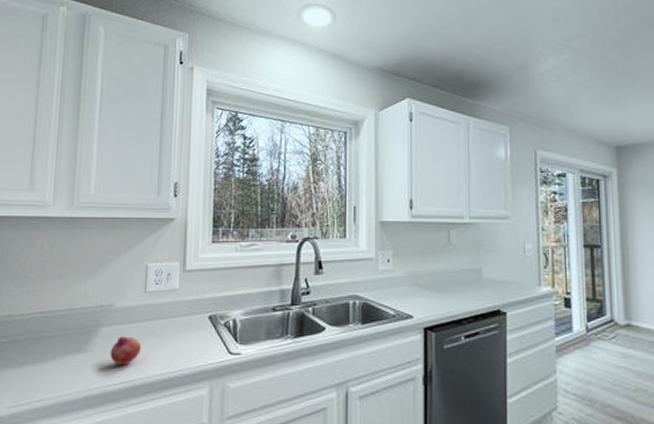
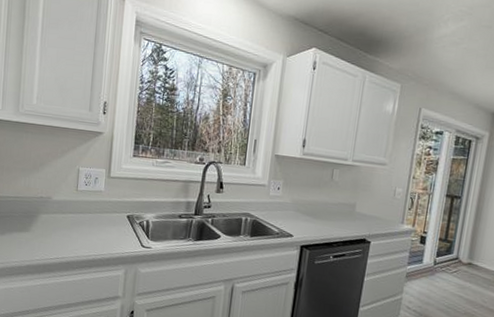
fruit: present [110,336,141,366] -> none [47,223,72,246]

